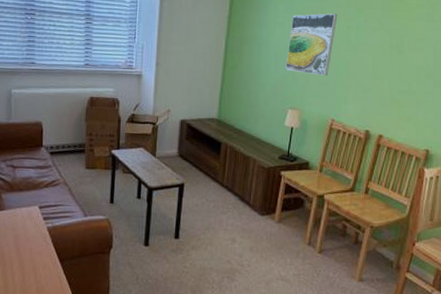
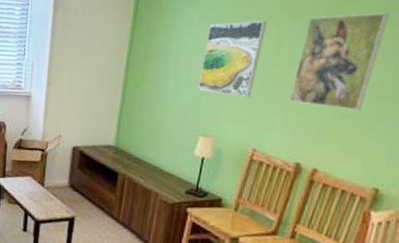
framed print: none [358,9,428,87] -> present [289,13,389,111]

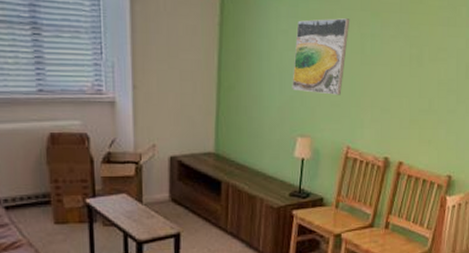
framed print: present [289,13,389,111] -> none [374,12,450,105]

